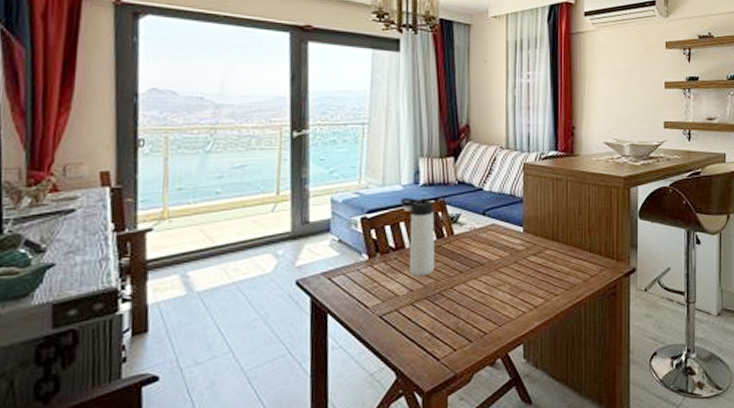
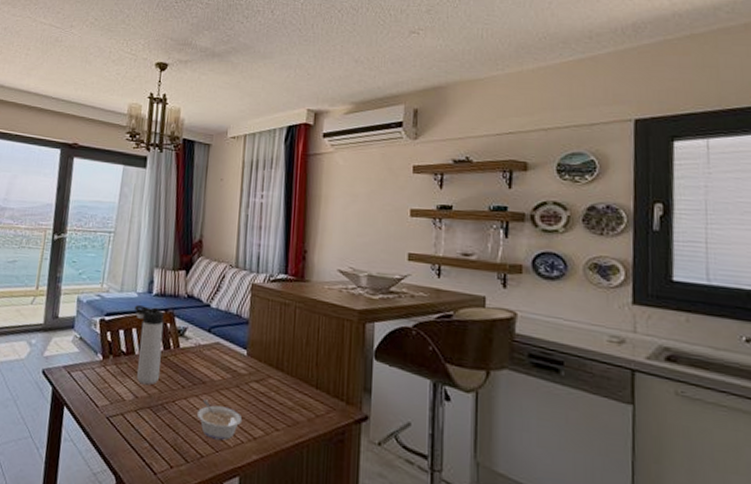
legume: none [476,280,523,316] -> present [196,399,243,441]

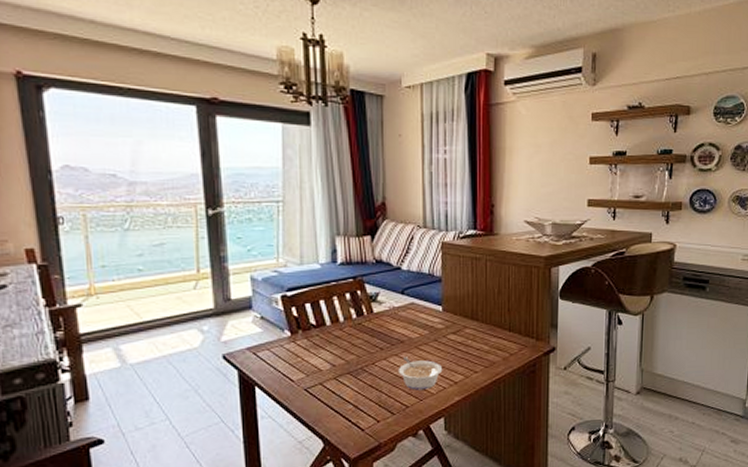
thermos bottle: present [135,305,164,385] -> none [319,276,356,353]

